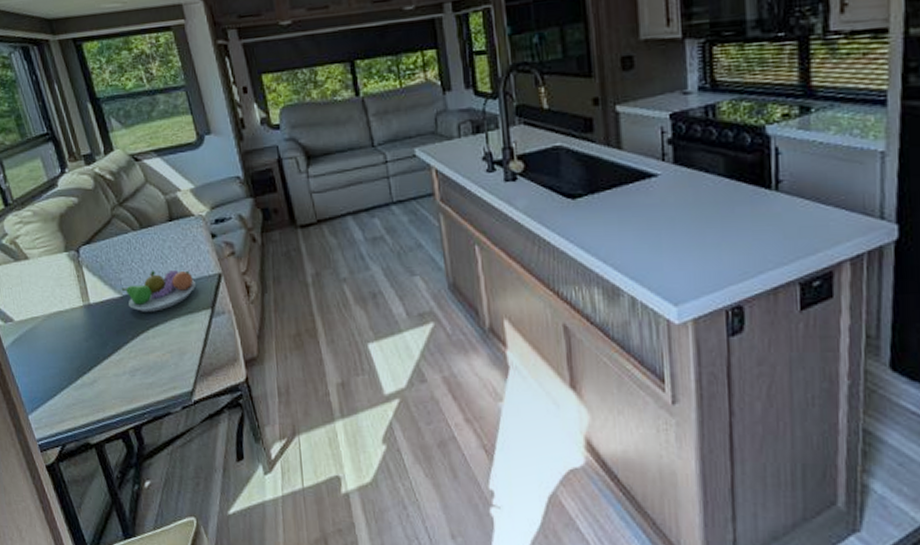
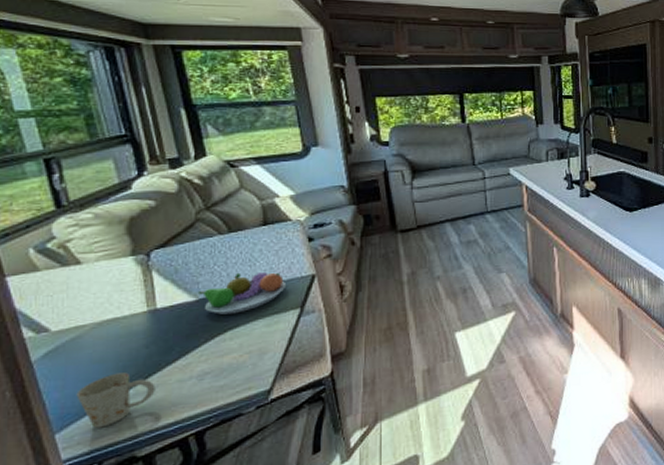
mug: none [39,363,98,413] -> present [76,372,155,428]

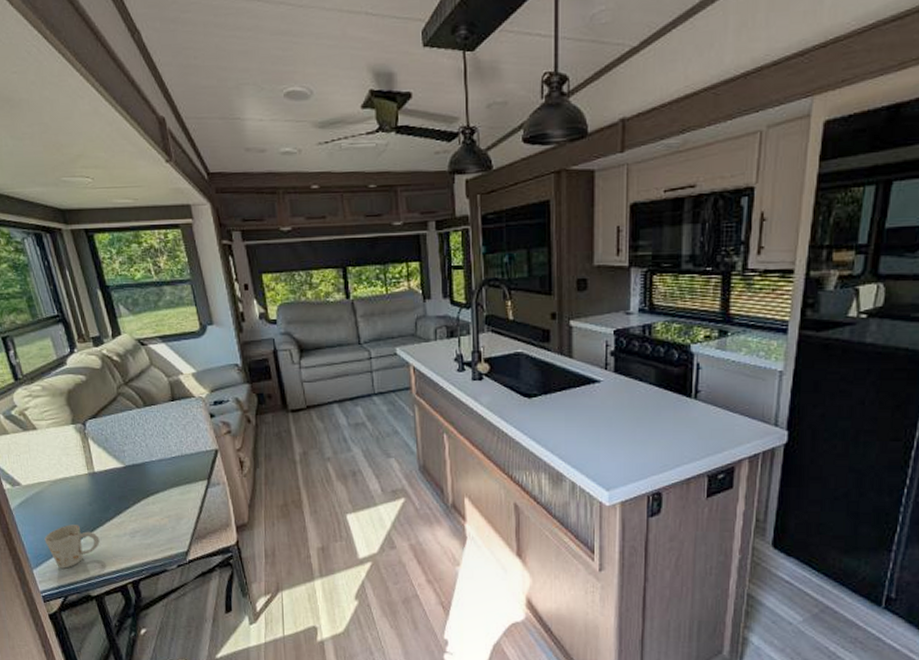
fruit bowl: present [197,272,287,315] -> none [124,444,195,481]

